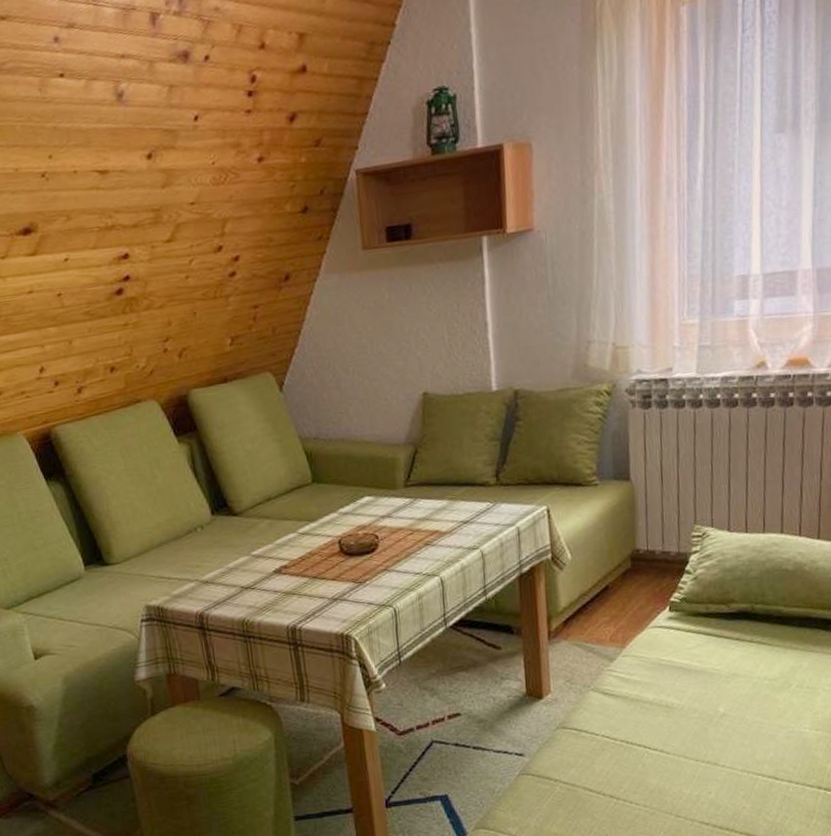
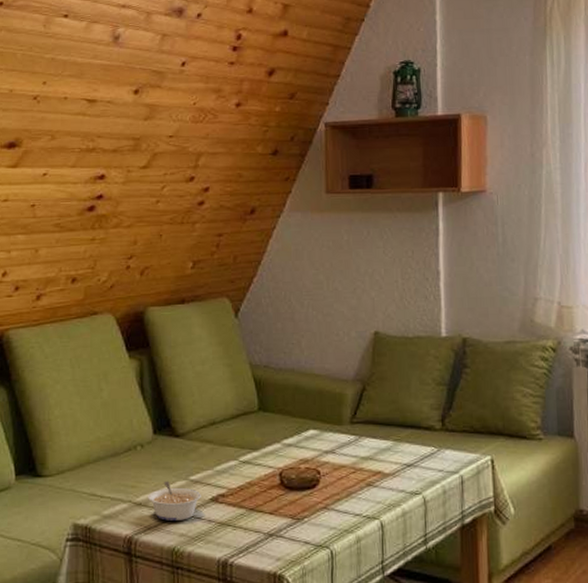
legume: none [213,558,265,595] -> present [148,481,201,521]

